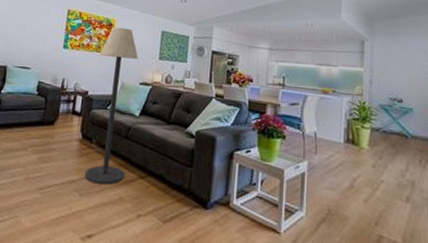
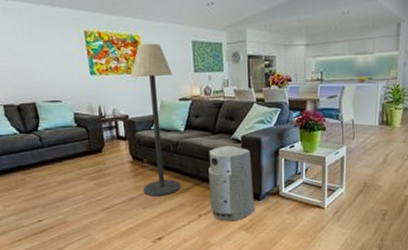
air purifier: none [152,138,203,231] -> present [208,145,255,222]

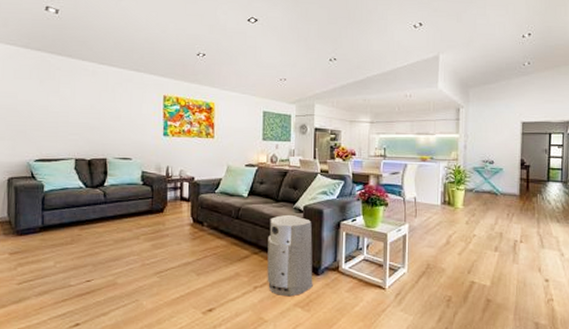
floor lamp: present [131,43,181,197] -> none [199,110,241,263]

